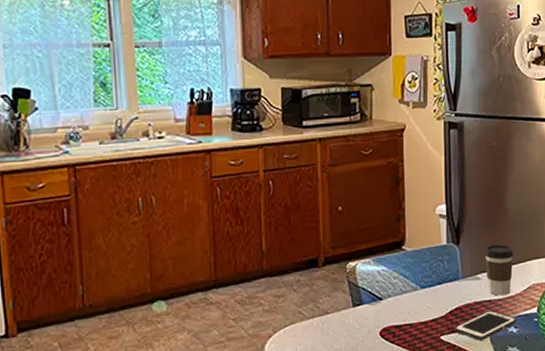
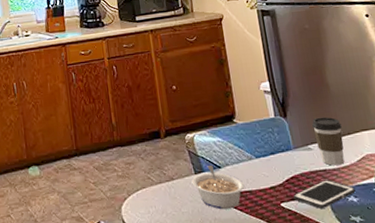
legume: none [348,296,405,345] -> present [191,164,245,210]

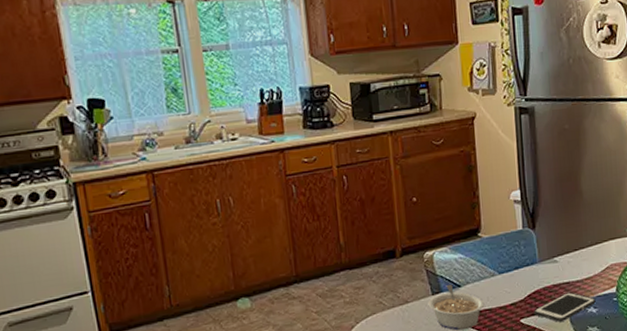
coffee cup: present [312,117,345,166] -> none [561,226,590,278]

